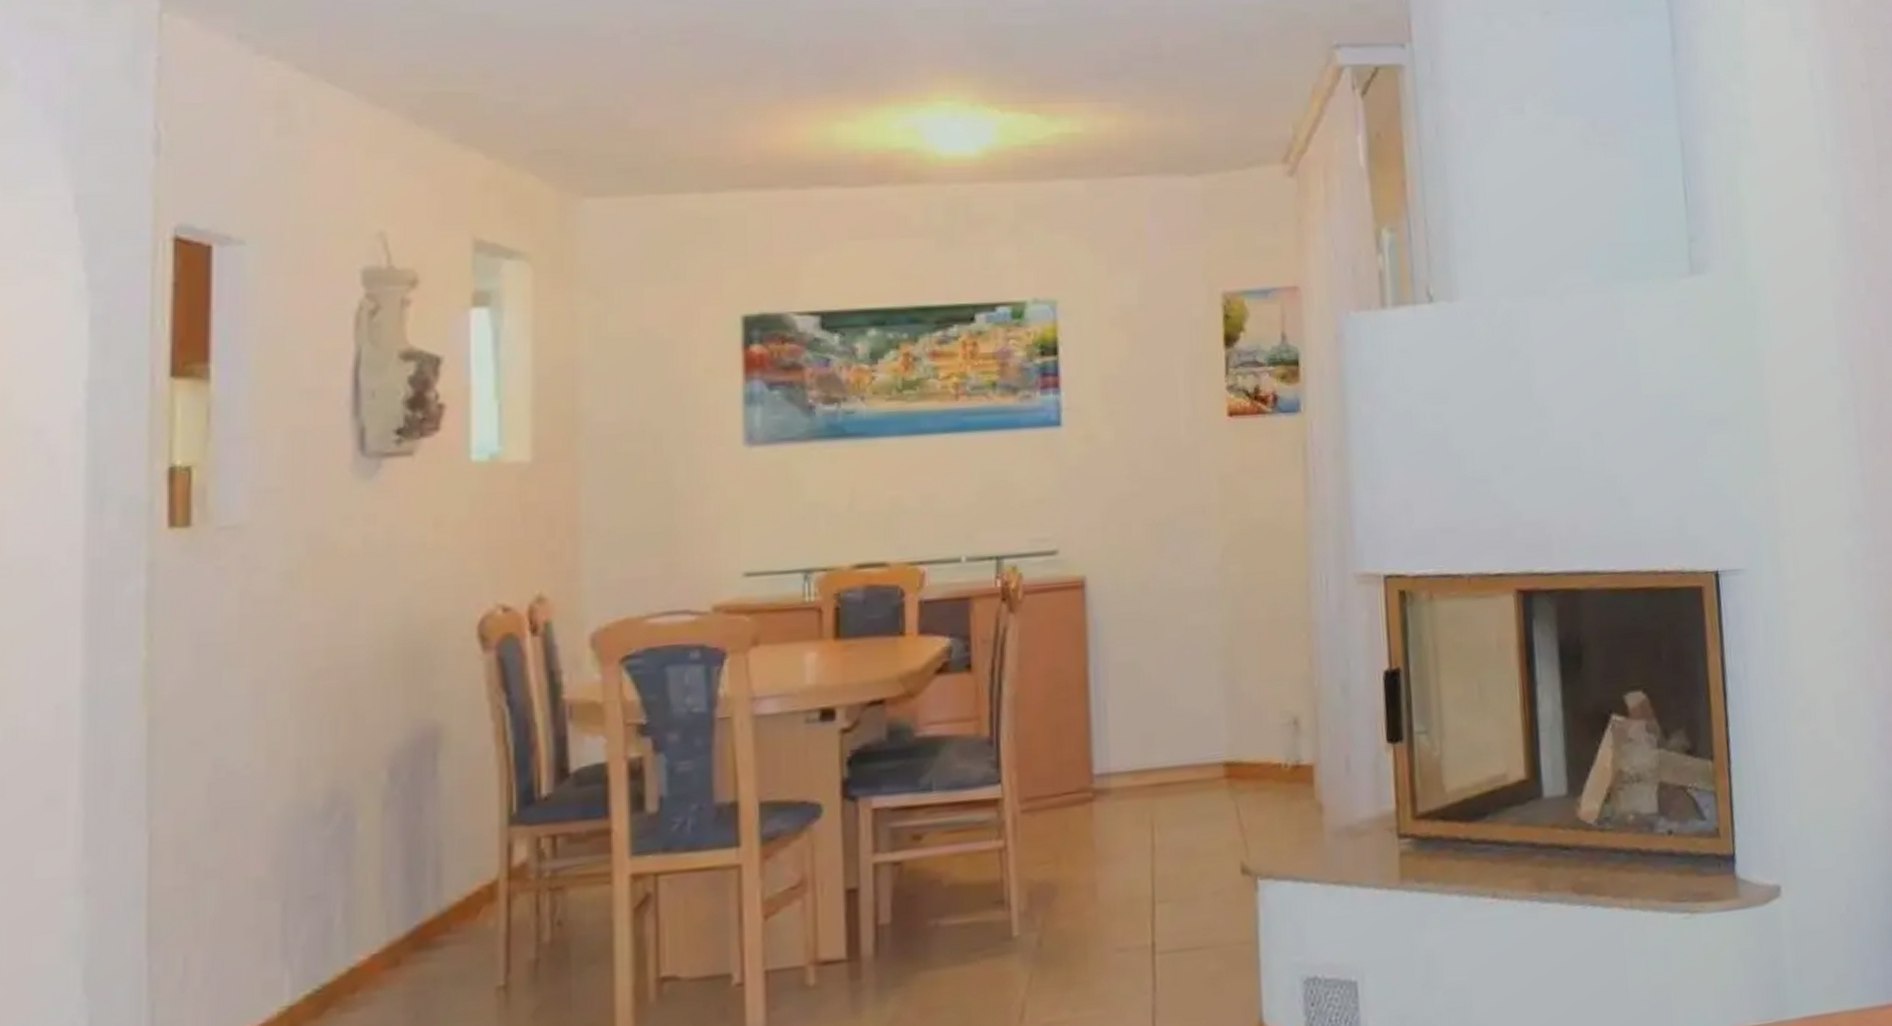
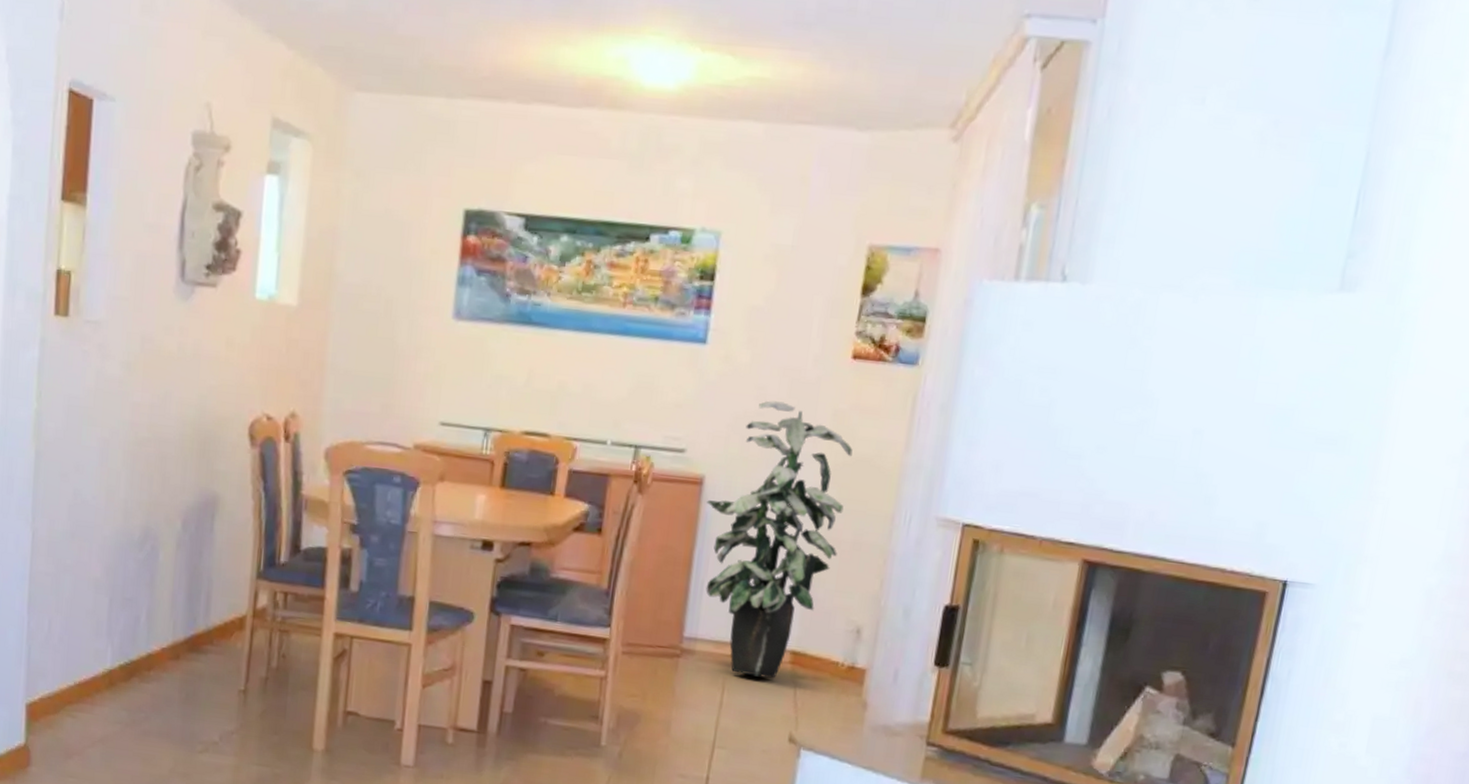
indoor plant: none [1093,476,1254,804] -> present [706,401,853,679]

